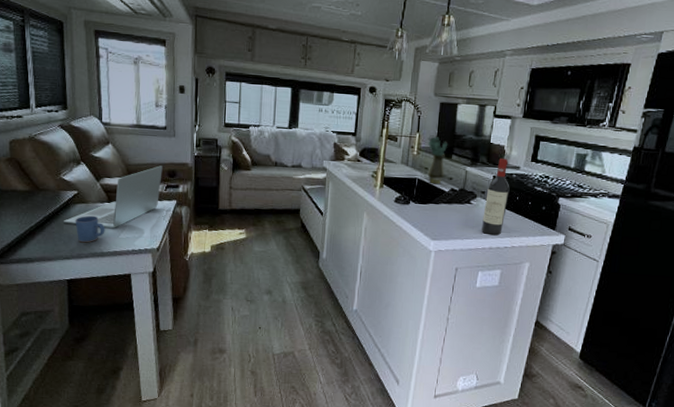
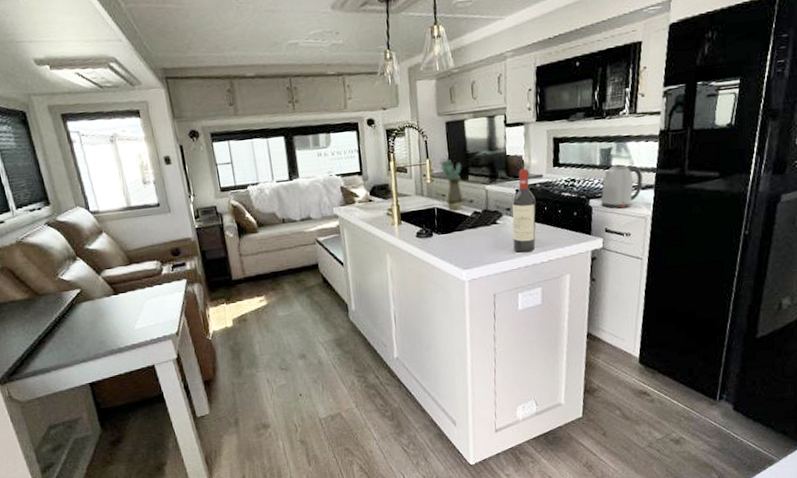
laptop: present [64,165,163,228] -> none [72,245,168,326]
mug: present [75,215,105,243] -> none [84,311,118,342]
kettle: none [569,170,612,212] -> present [601,164,643,209]

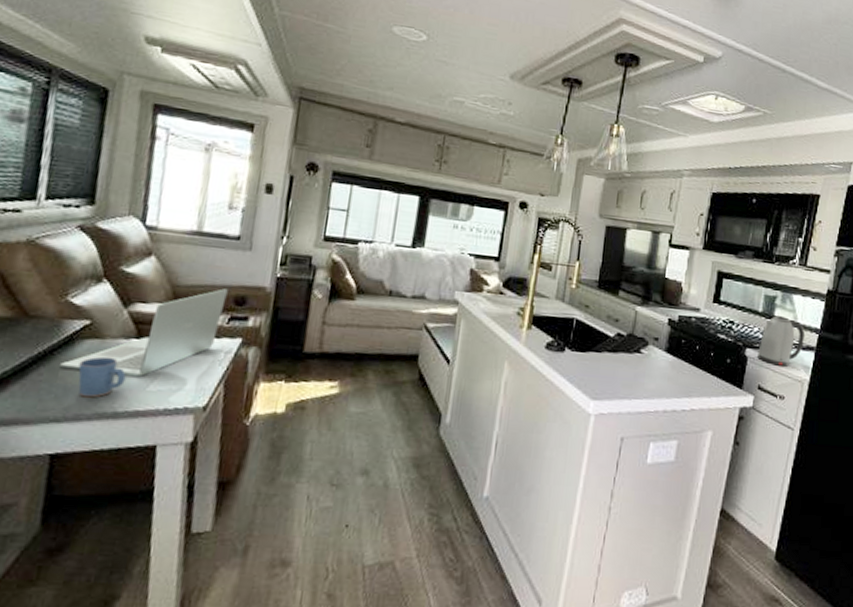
laptop: none [72,245,168,326] -> present [60,288,228,376]
mug: none [84,311,118,342] -> present [78,356,127,398]
vase: present [439,158,464,211] -> none [588,263,615,328]
wine bottle: present [512,169,536,254] -> none [654,296,688,395]

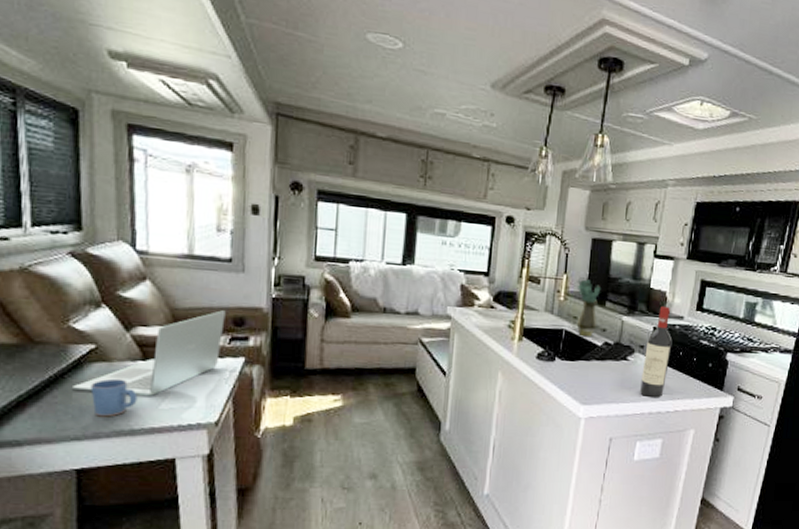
vase: none [588,263,615,328] -> present [576,276,601,337]
wine bottle: none [654,296,688,395] -> present [640,305,672,398]
kettle: present [757,316,806,367] -> none [738,321,784,369]

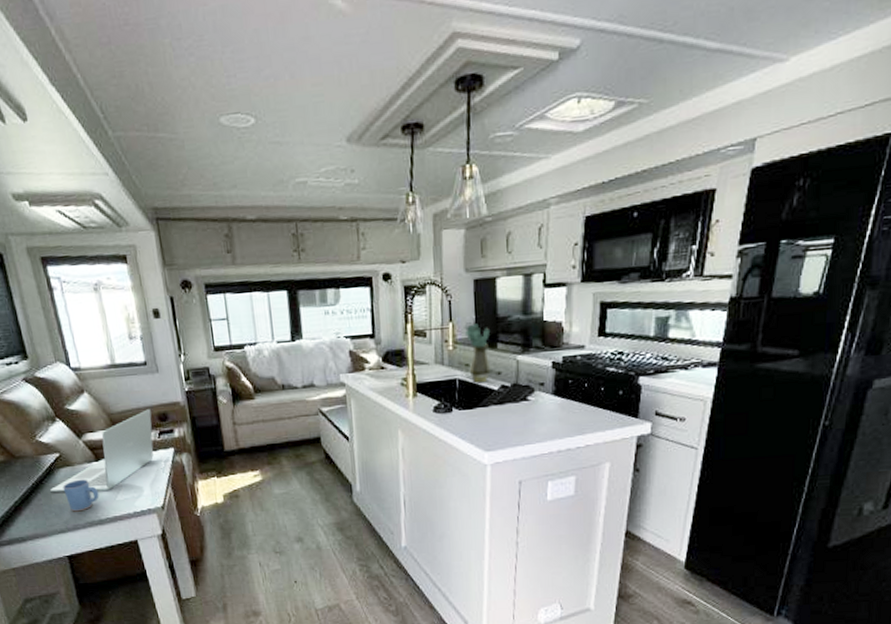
wine bottle: present [640,305,672,398] -> none [545,337,575,436]

